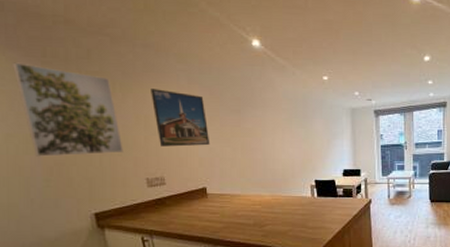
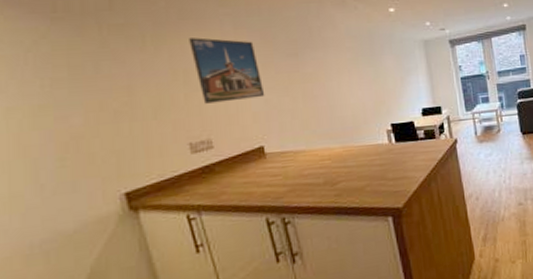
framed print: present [13,62,123,157] -> none [13,21,159,132]

